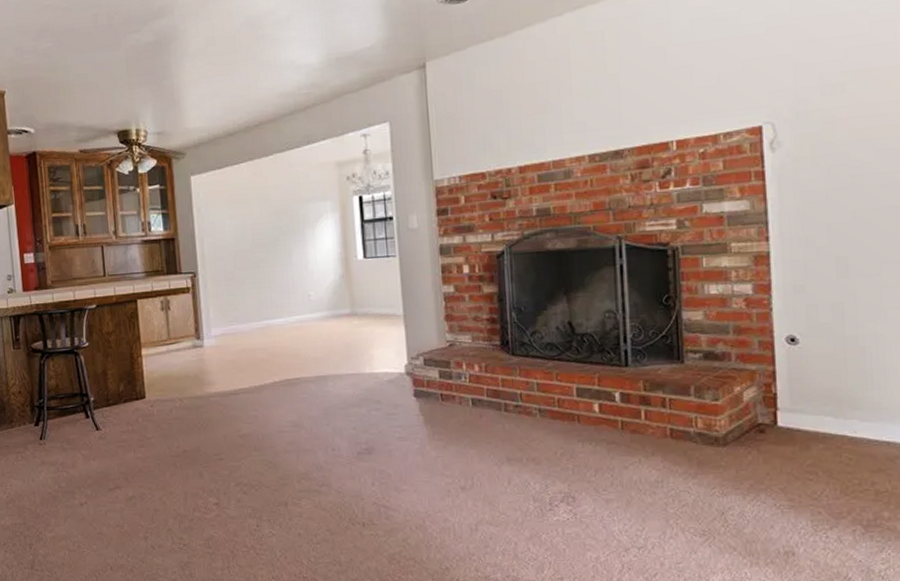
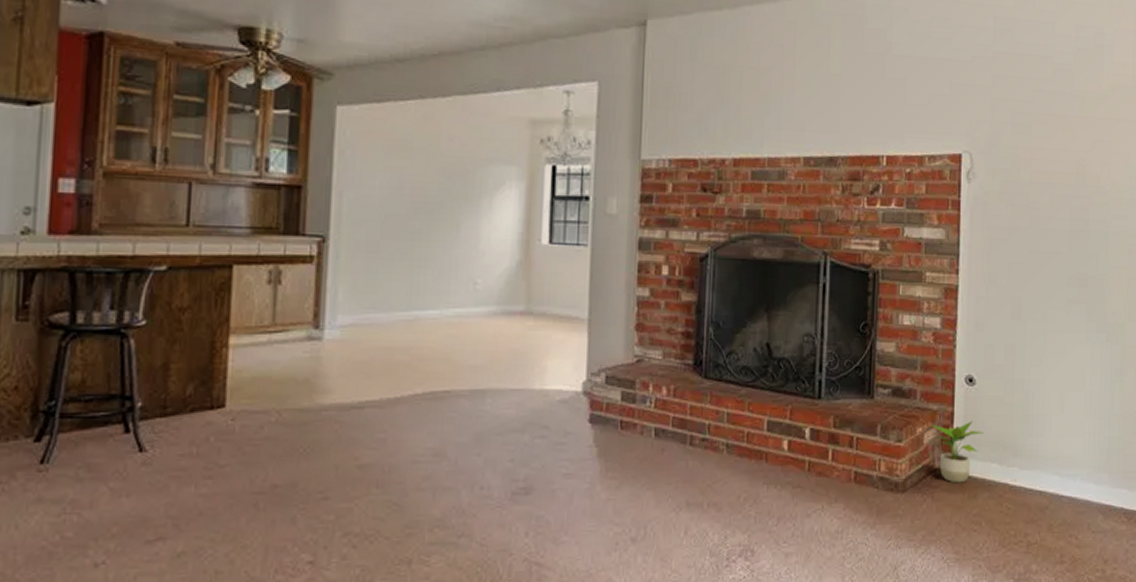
potted plant: none [750,378,813,437] -> present [931,421,984,483]

